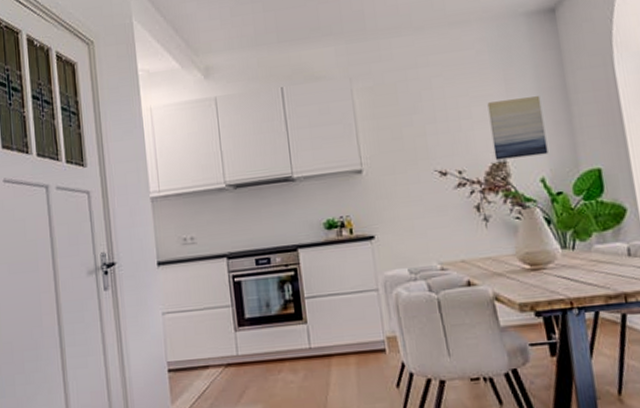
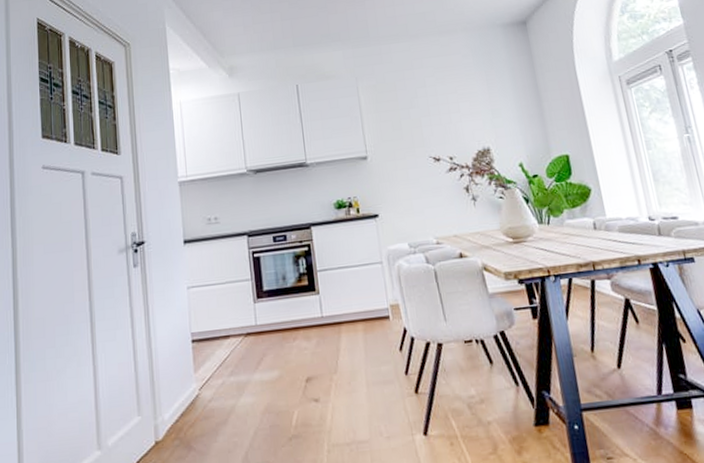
wall art: present [487,96,549,160] -> none [472,94,525,148]

